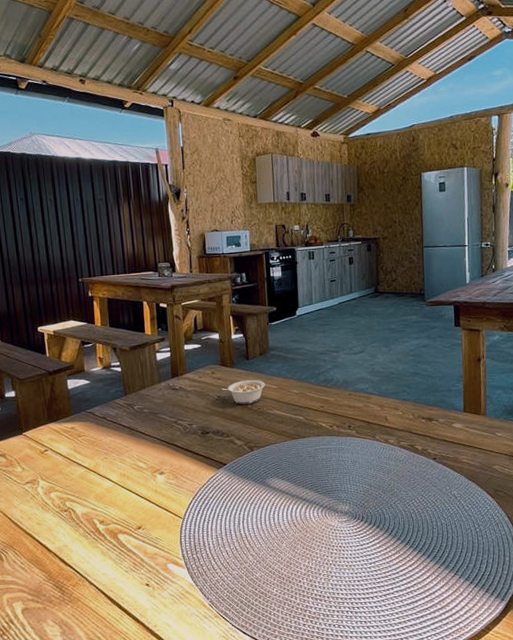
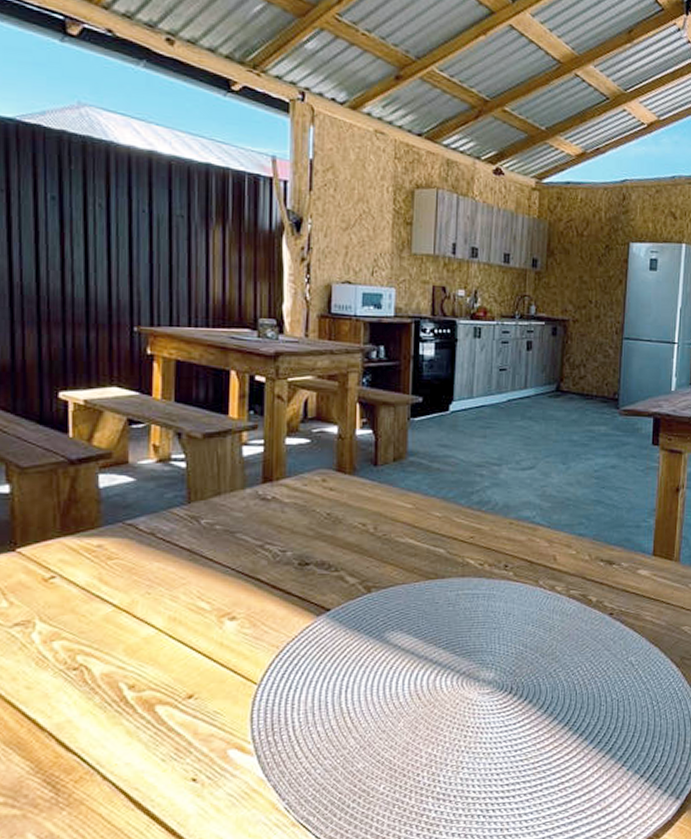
legume: present [221,379,265,405] -> none [333,493,397,527]

